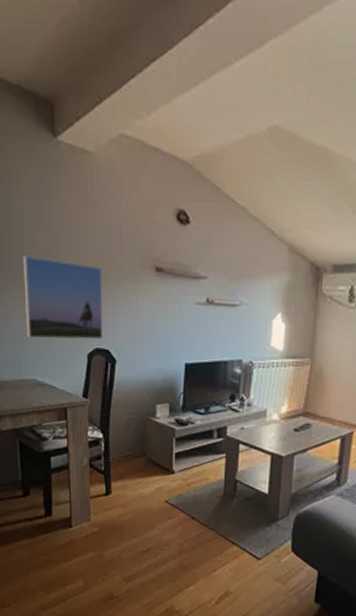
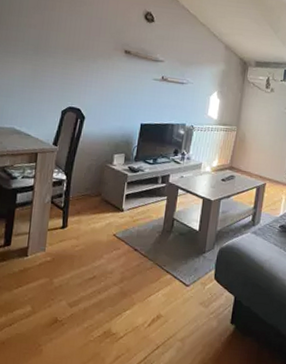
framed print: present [22,255,104,340] -> none [12,31,83,101]

